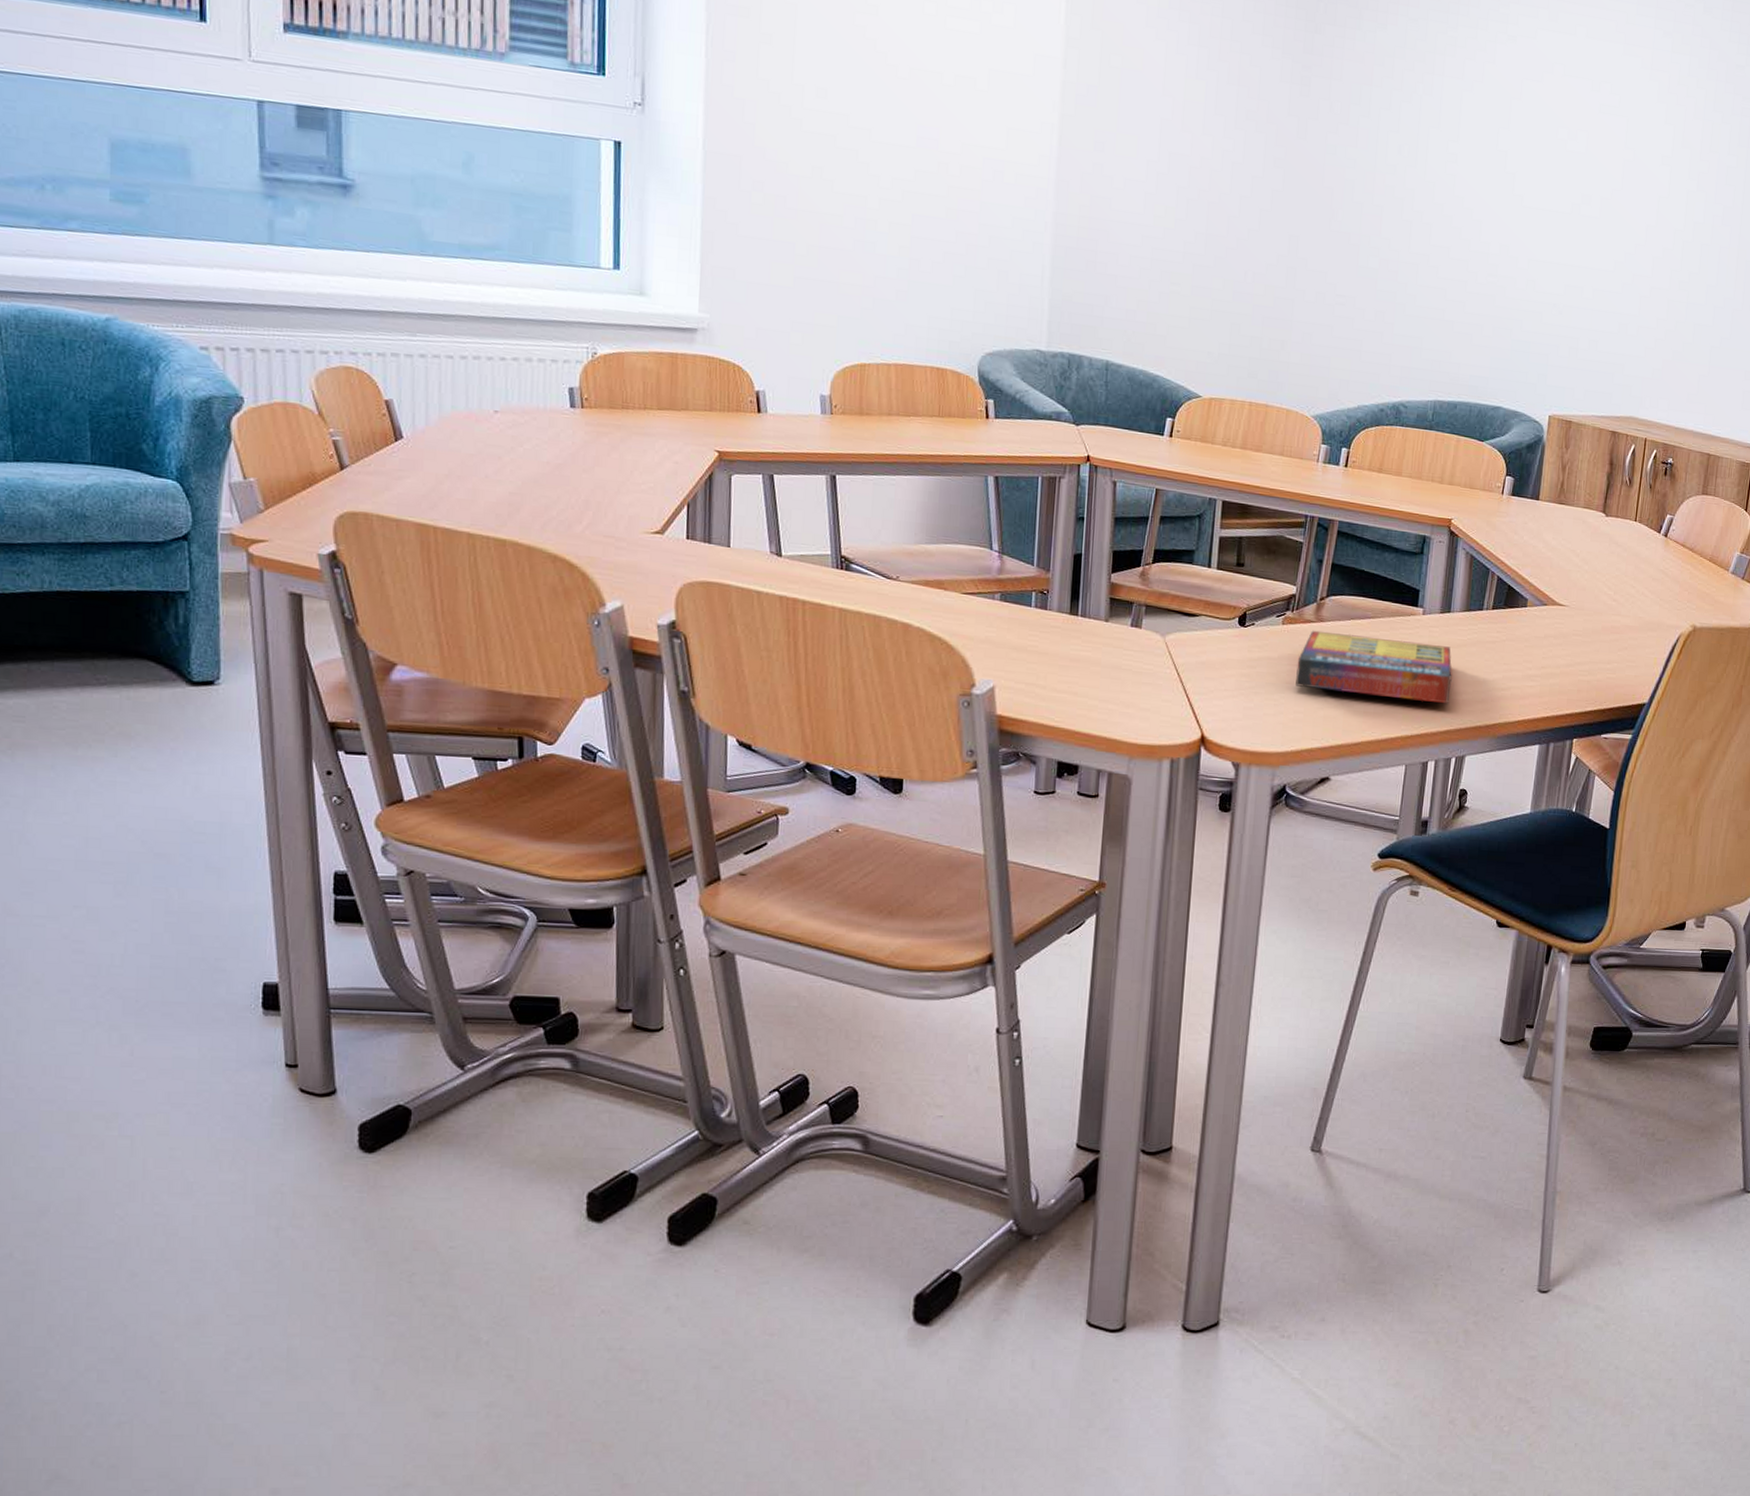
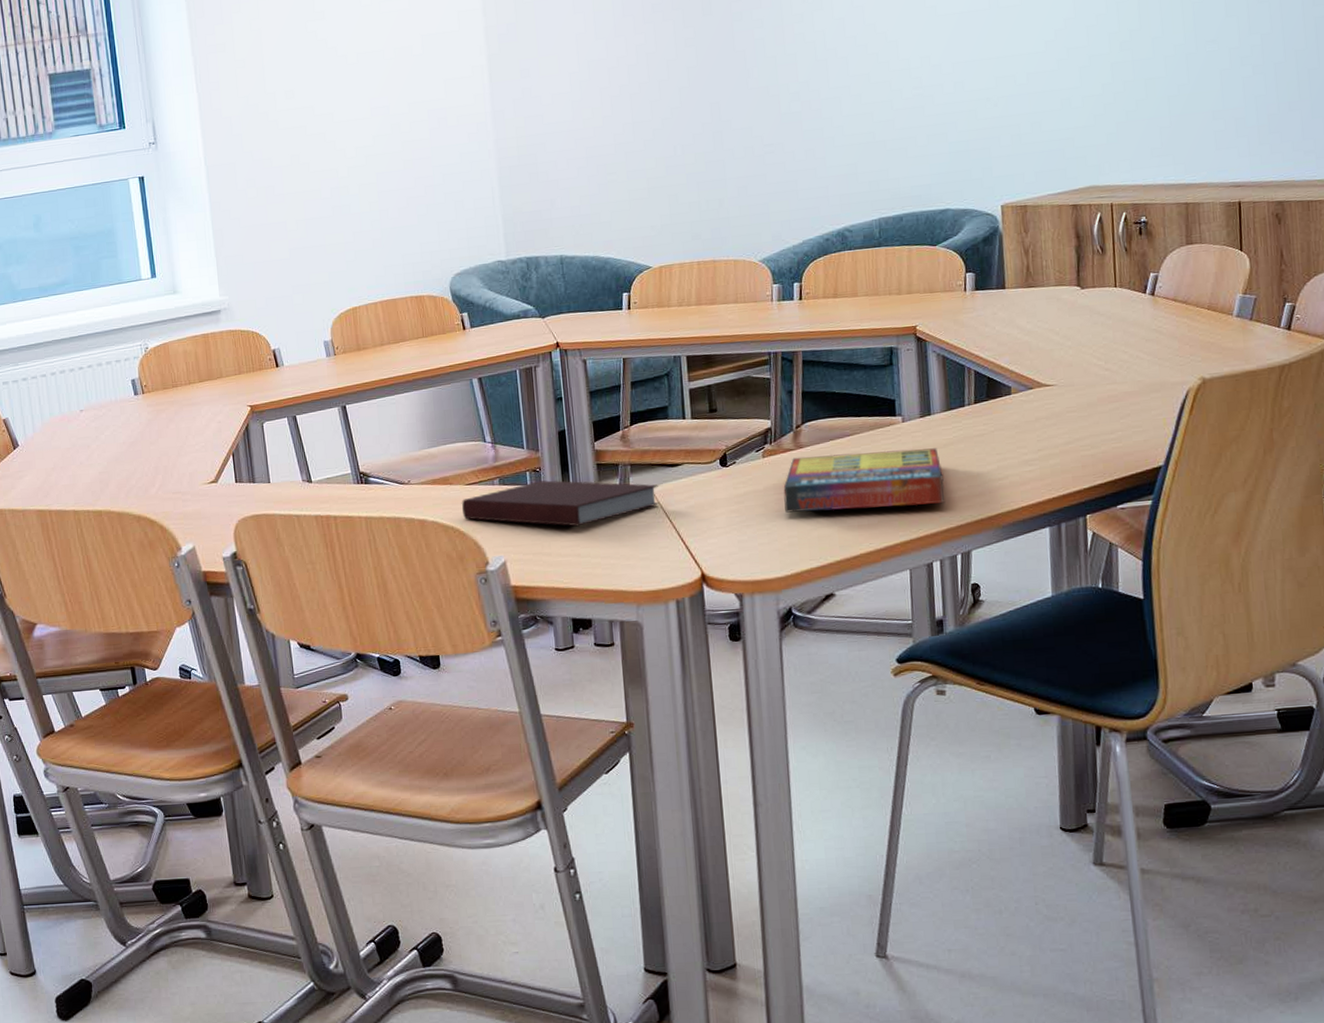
notebook: none [954,604,1171,662] -> present [462,480,659,527]

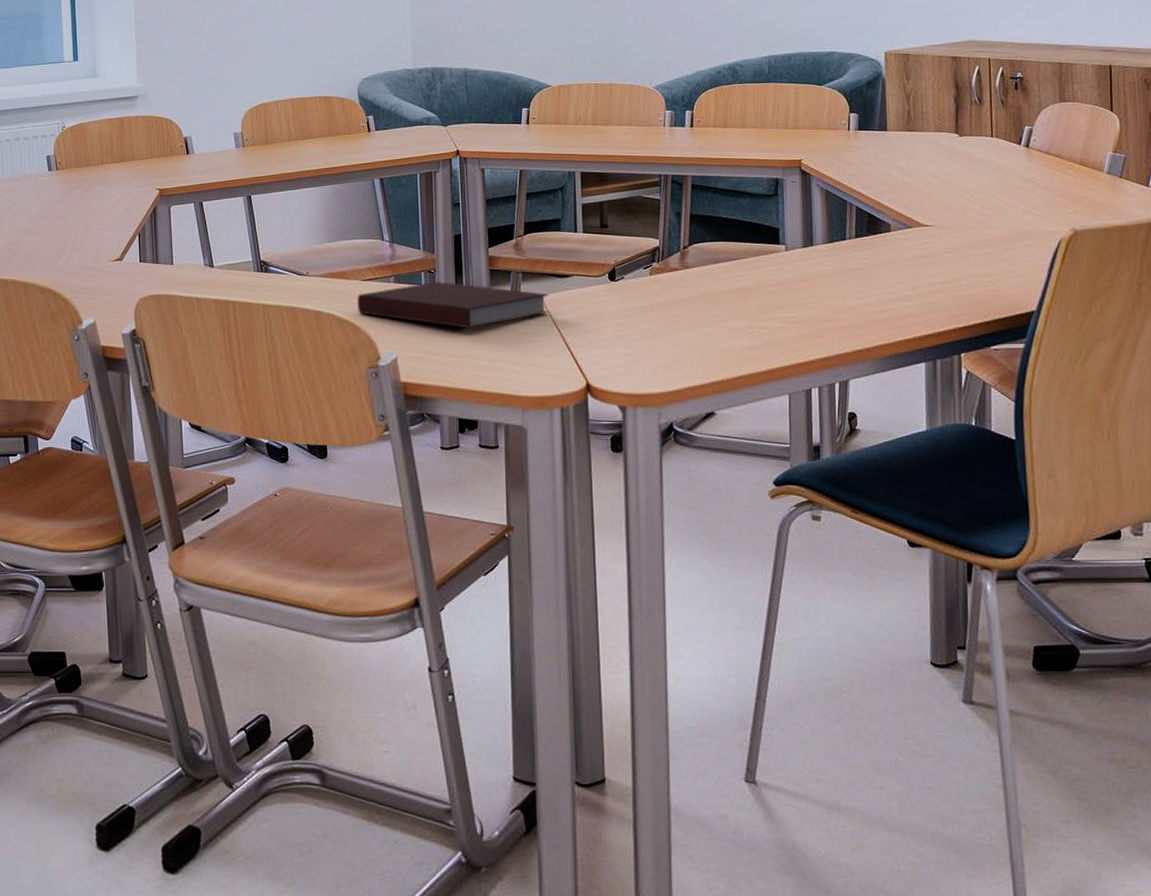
game compilation box: present [783,448,945,513] -> none [669,276,825,332]

